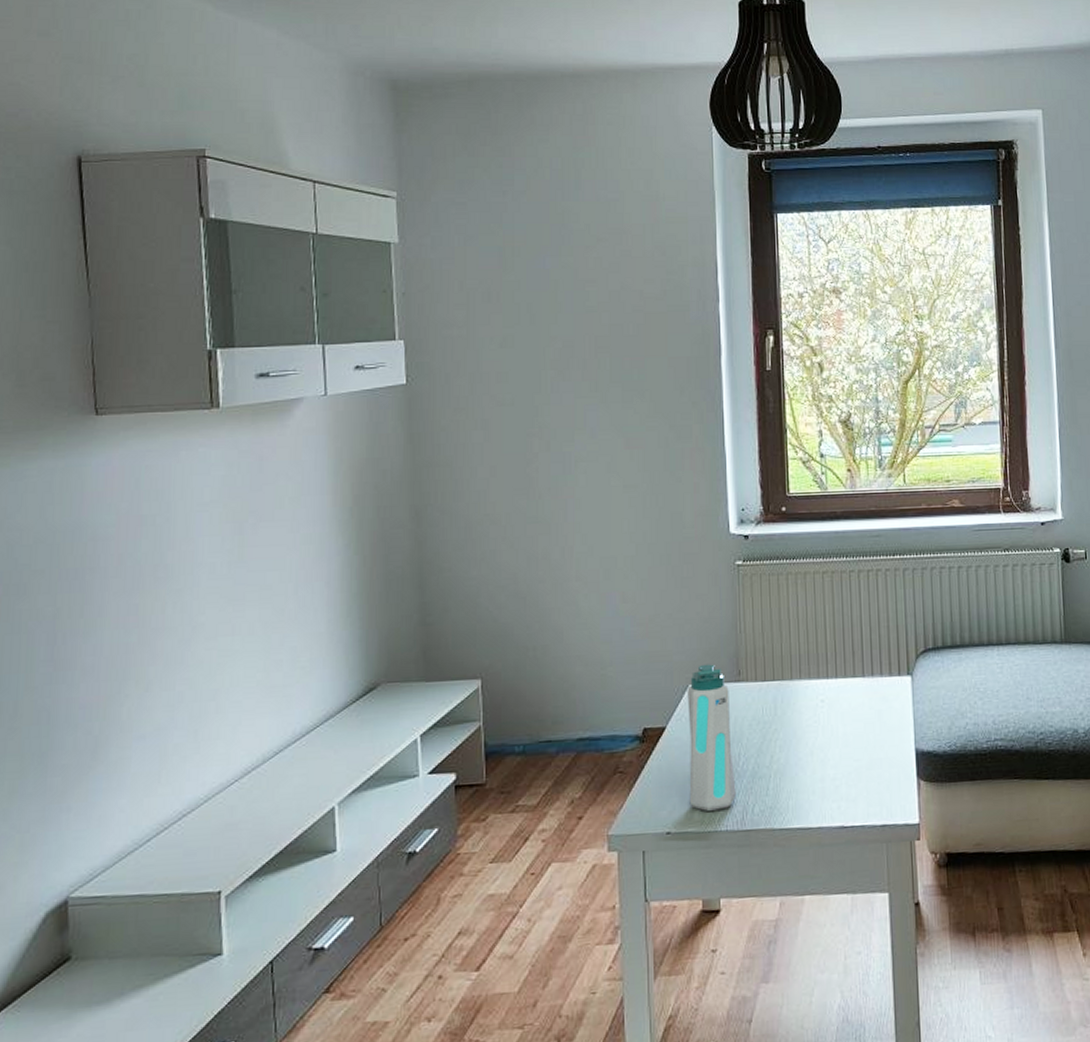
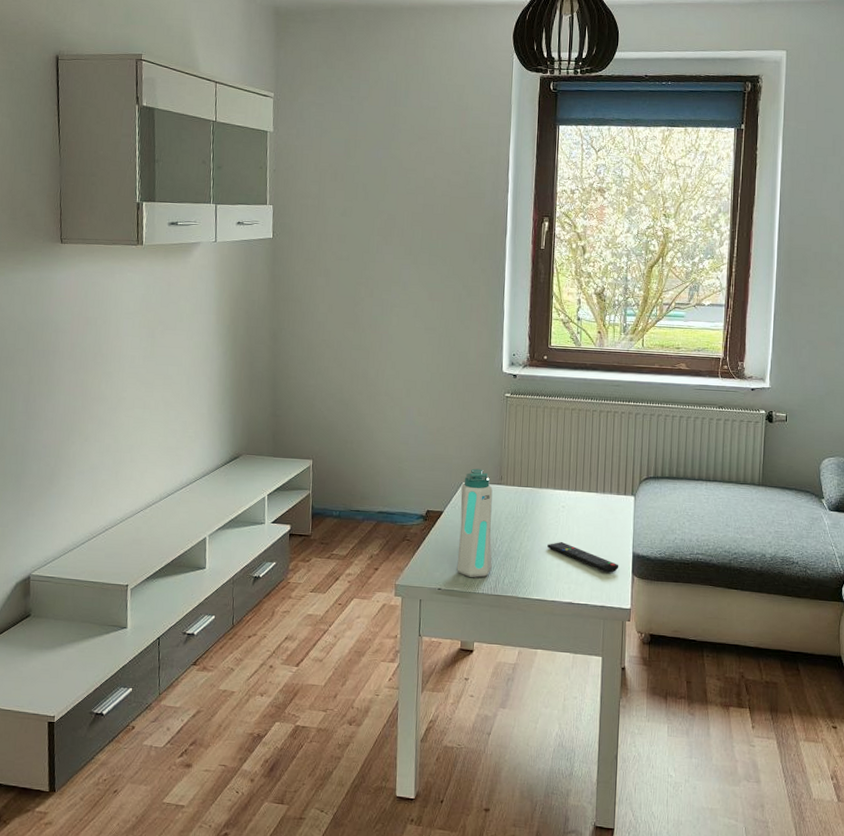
remote control: none [806,747,900,780] -> present [547,542,619,573]

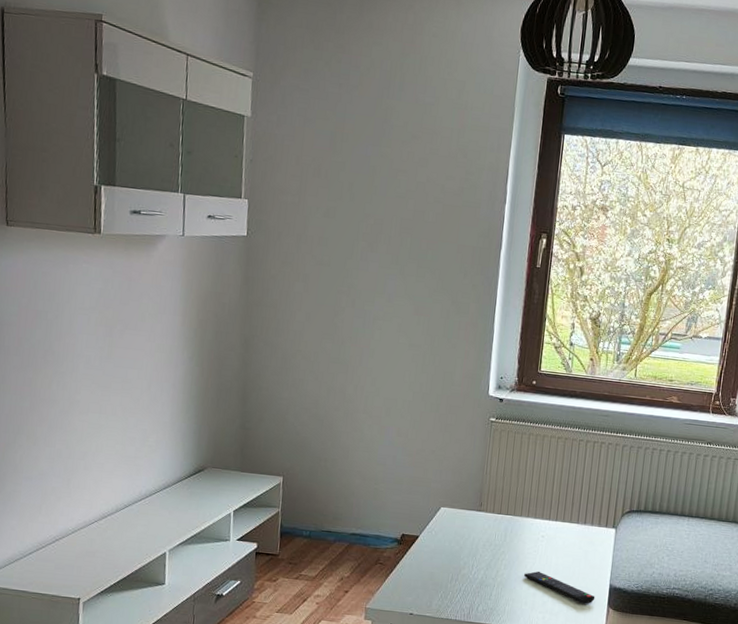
water bottle: present [457,468,493,578] -> none [430,493,472,604]

